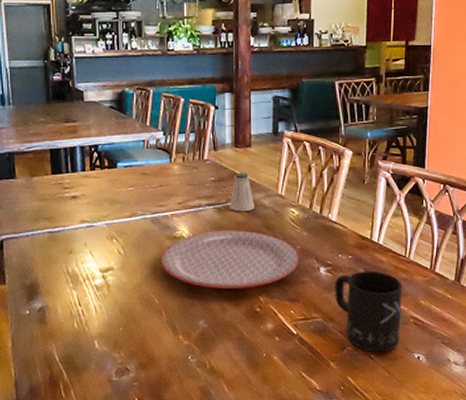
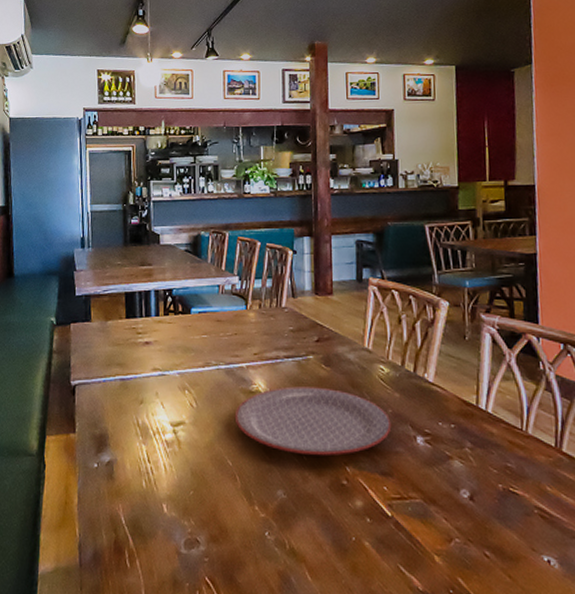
saltshaker: present [230,172,254,212] -> none [310,322,338,367]
mug: present [335,270,402,352] -> none [435,444,523,550]

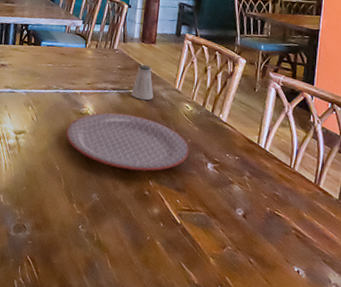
saltshaker: none [310,322,338,367] -> present [131,64,154,101]

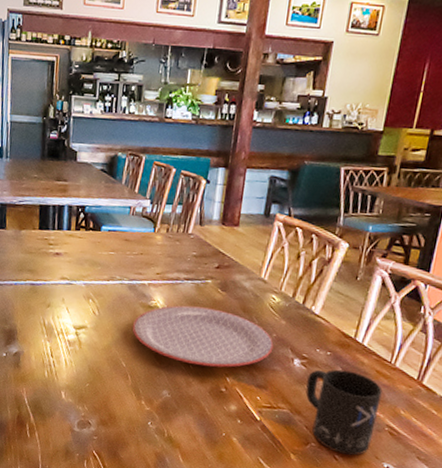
saltshaker: present [131,64,154,101] -> none [208,250,234,292]
mug: none [219,173,286,259] -> present [305,369,383,456]

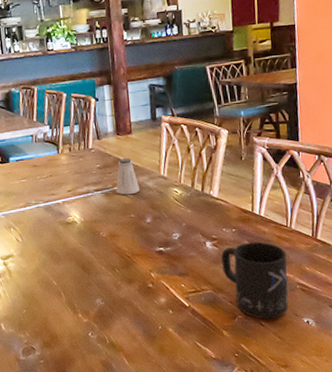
plate: present [132,305,274,368] -> none [55,212,186,269]
saltshaker: none [208,250,234,292] -> present [116,157,139,195]

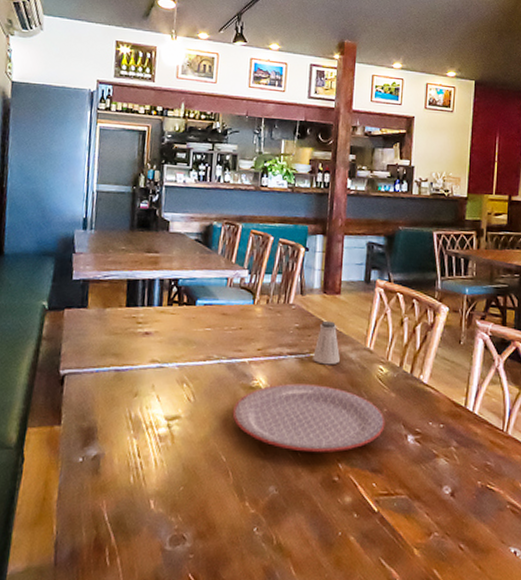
plate: none [55,212,186,269] -> present [232,383,386,453]
mug: present [221,241,289,319] -> none [423,443,499,542]

